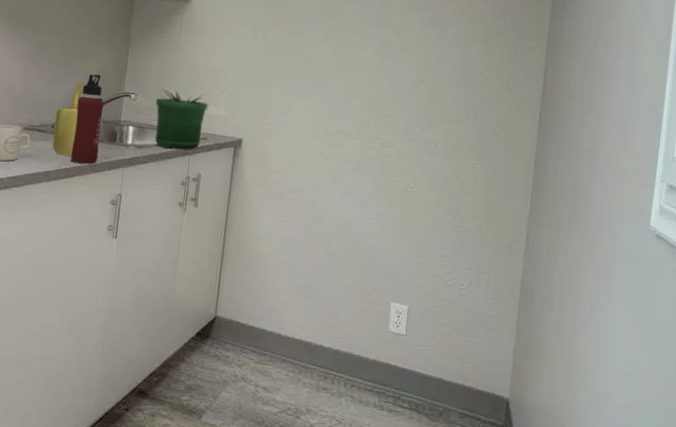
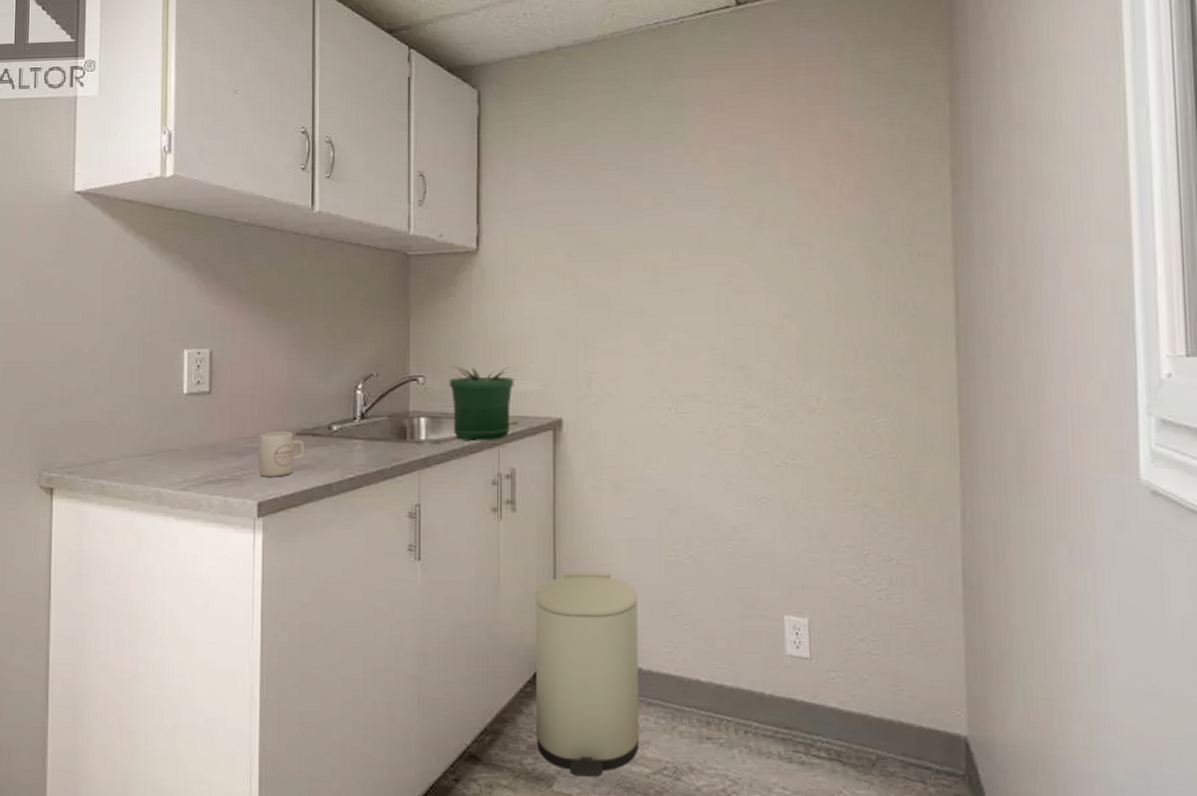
soap dispenser: present [52,80,84,157] -> none [331,367,361,463]
water bottle: present [71,74,104,165] -> none [355,358,387,471]
pedal bin: none [193,256,285,413] -> present [534,571,640,777]

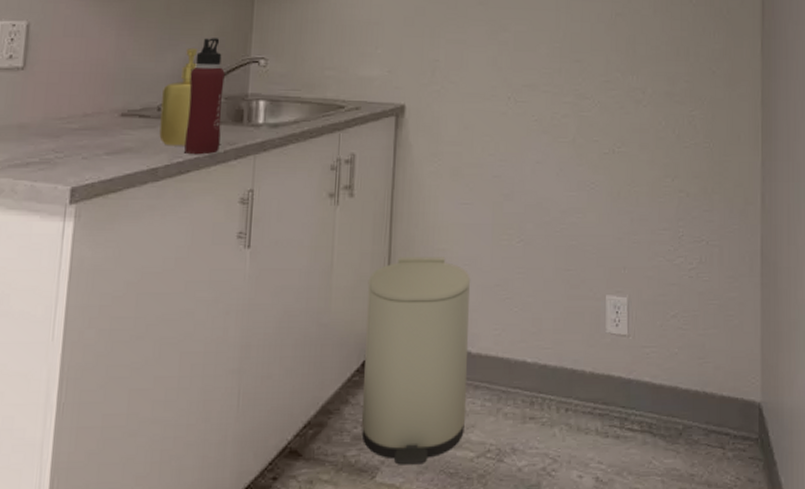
mug: present [257,432,305,477] -> none [74,112,130,161]
soap dispenser: none [331,367,361,463] -> present [159,47,198,146]
water bottle: none [355,358,387,471] -> present [184,38,225,155]
planter: present [449,364,524,442] -> none [291,47,369,126]

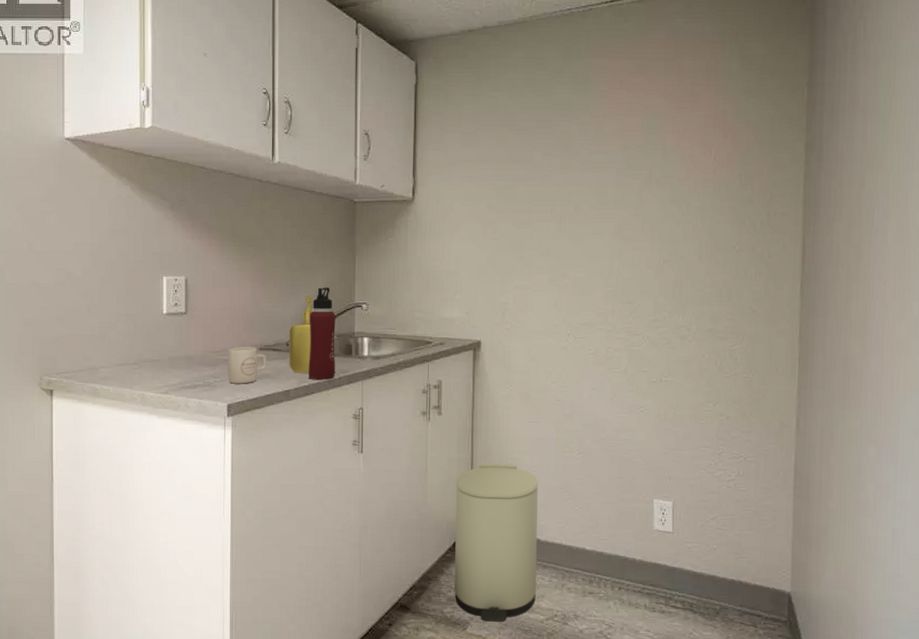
mug: none [74,112,130,161] -> present [227,347,267,384]

